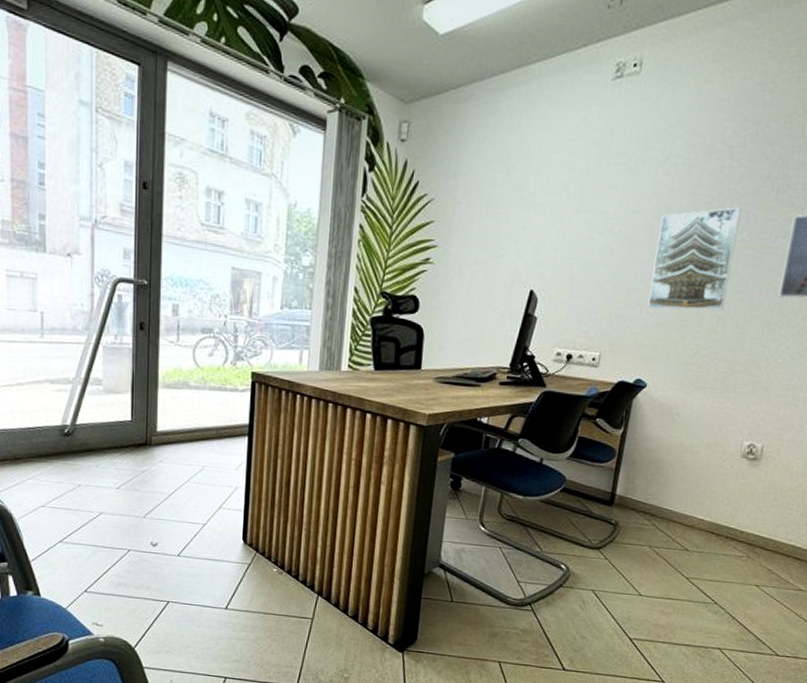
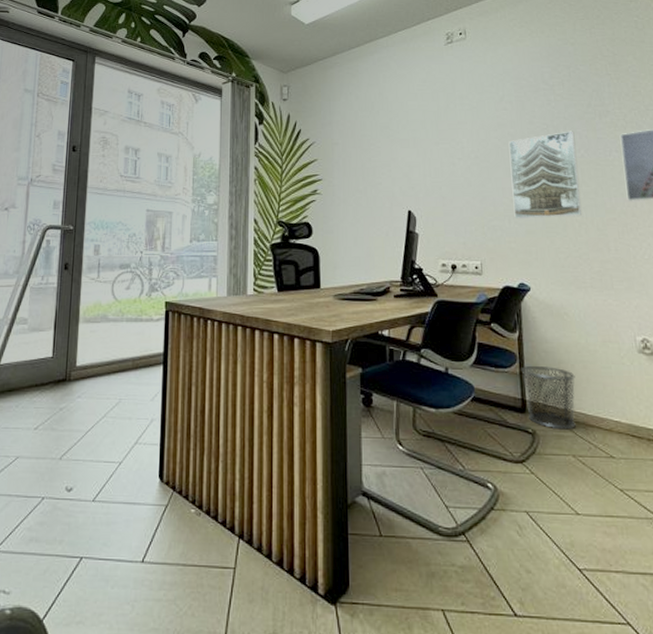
waste bin: none [614,461,671,524] -> present [521,365,576,430]

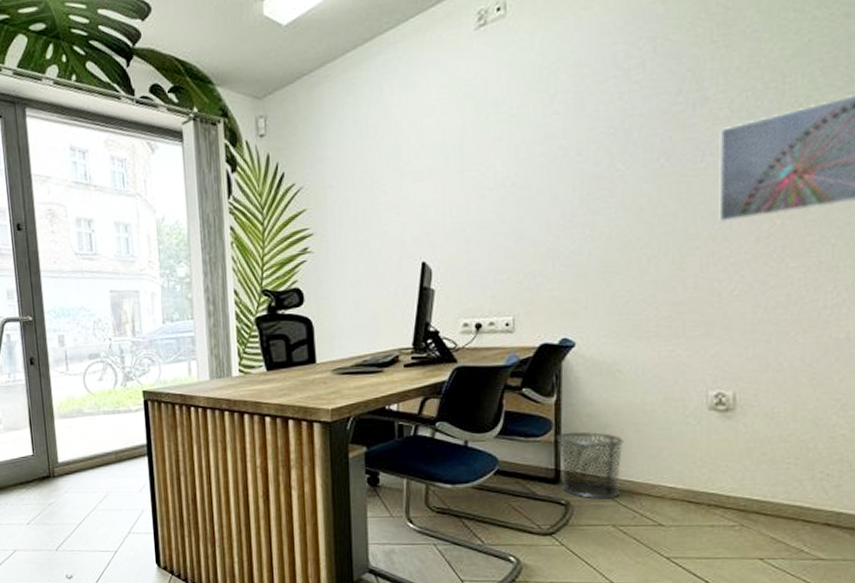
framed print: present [508,131,582,218] -> none [558,132,654,259]

